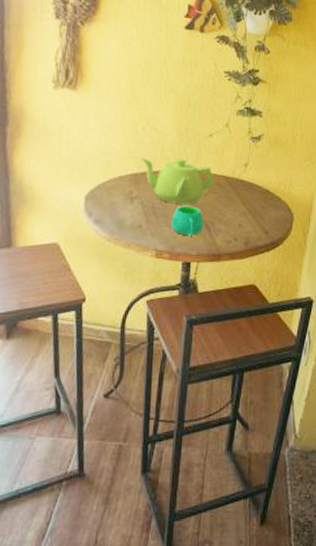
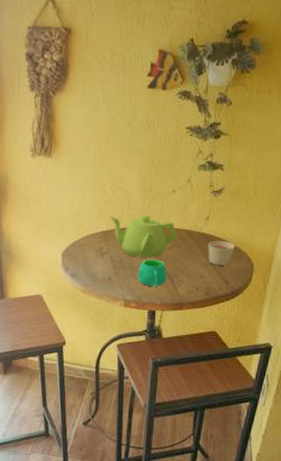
candle: none [247,188,274,215] -> present [208,240,235,266]

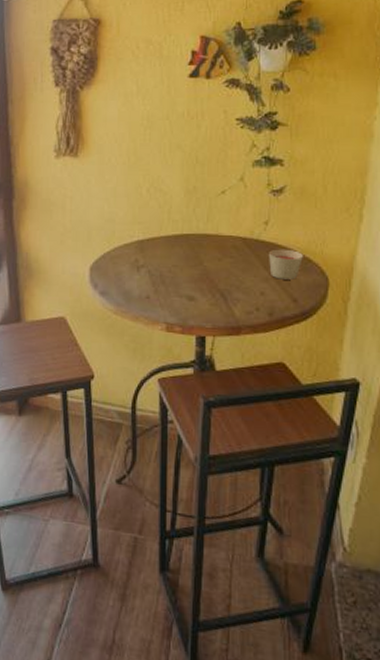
teapot: present [109,214,176,258] -> none [146,220,229,271]
mug: present [137,259,168,287] -> none [181,272,219,307]

